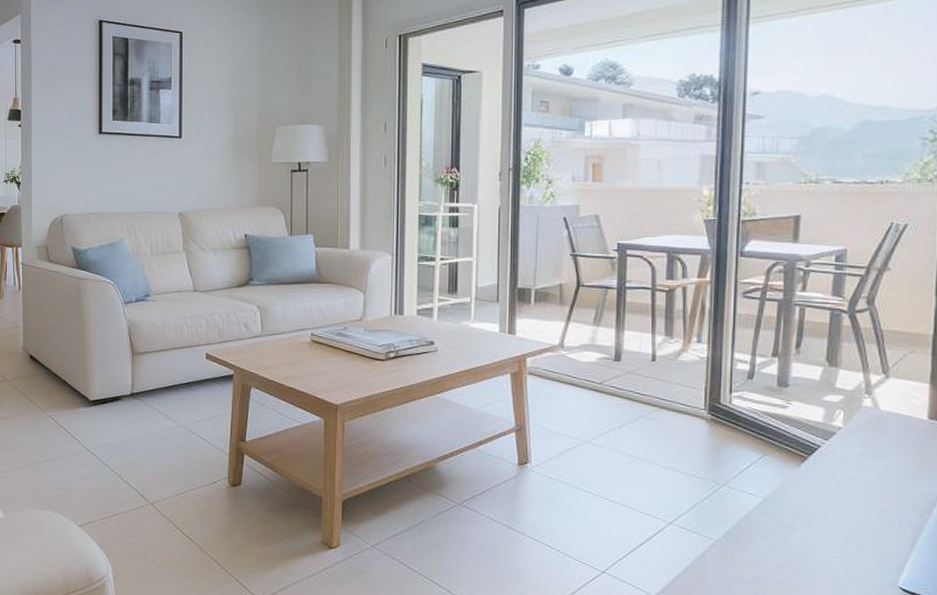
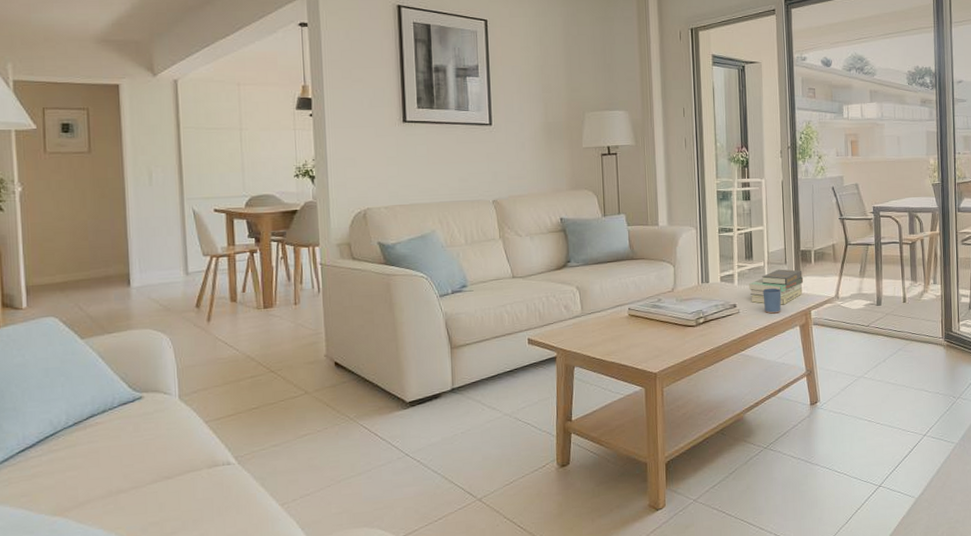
books: none [451,307,519,348] -> present [749,269,804,305]
mug: none [467,327,490,357] -> present [763,287,782,314]

